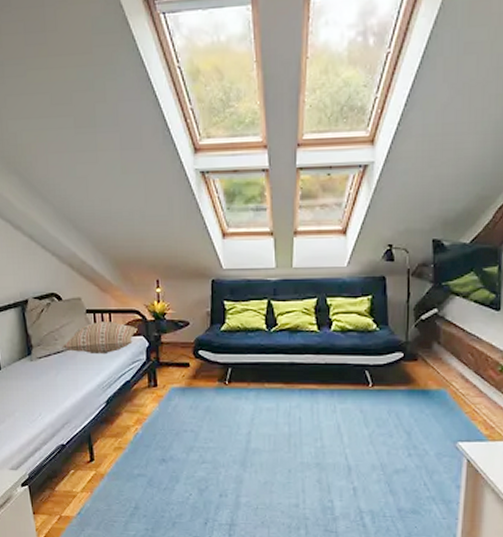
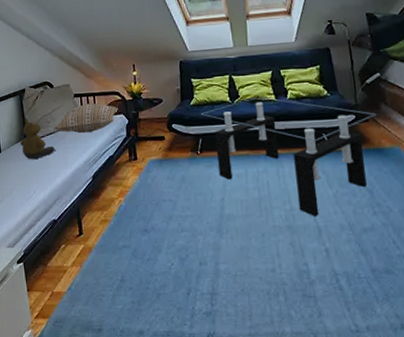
bear: none [23,333,64,380] -> present [20,118,55,160]
coffee table: none [231,326,427,455] -> present [200,96,376,216]

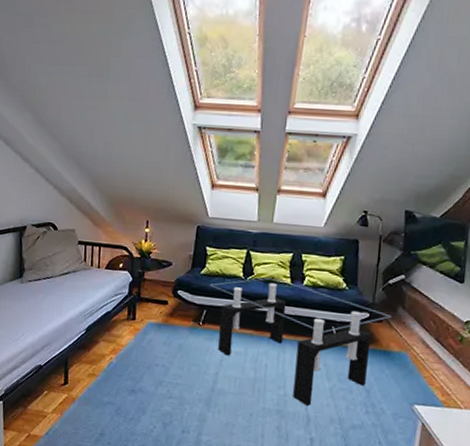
bear: present [20,118,55,160] -> none [14,257,51,302]
cushion: present [54,103,118,133] -> none [52,253,124,285]

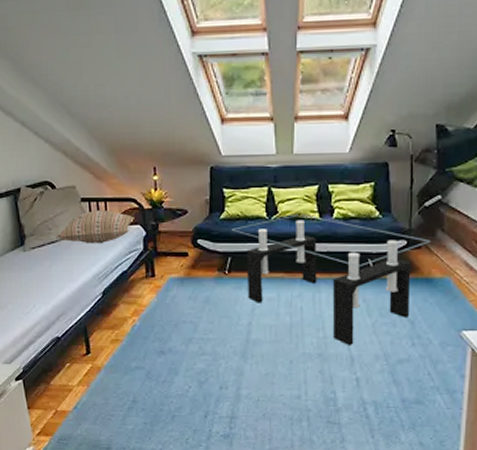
cushion: none [52,253,124,285] -> present [56,210,134,244]

